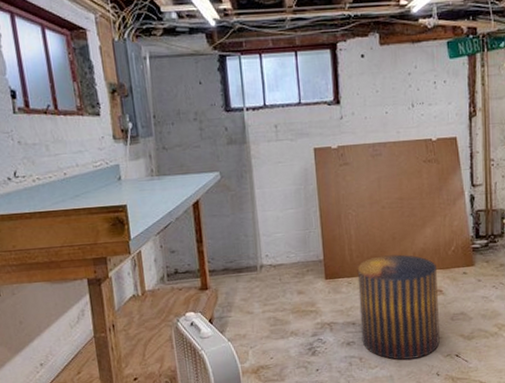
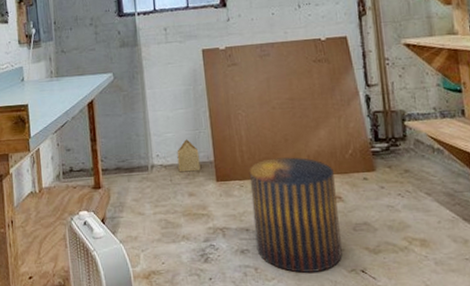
cardboard box: none [286,239,310,272] -> present [177,139,201,173]

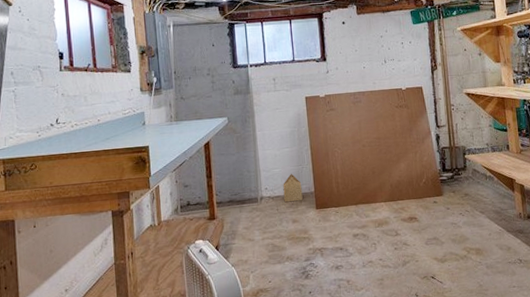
stool: present [249,157,342,273] -> none [343,186,417,282]

